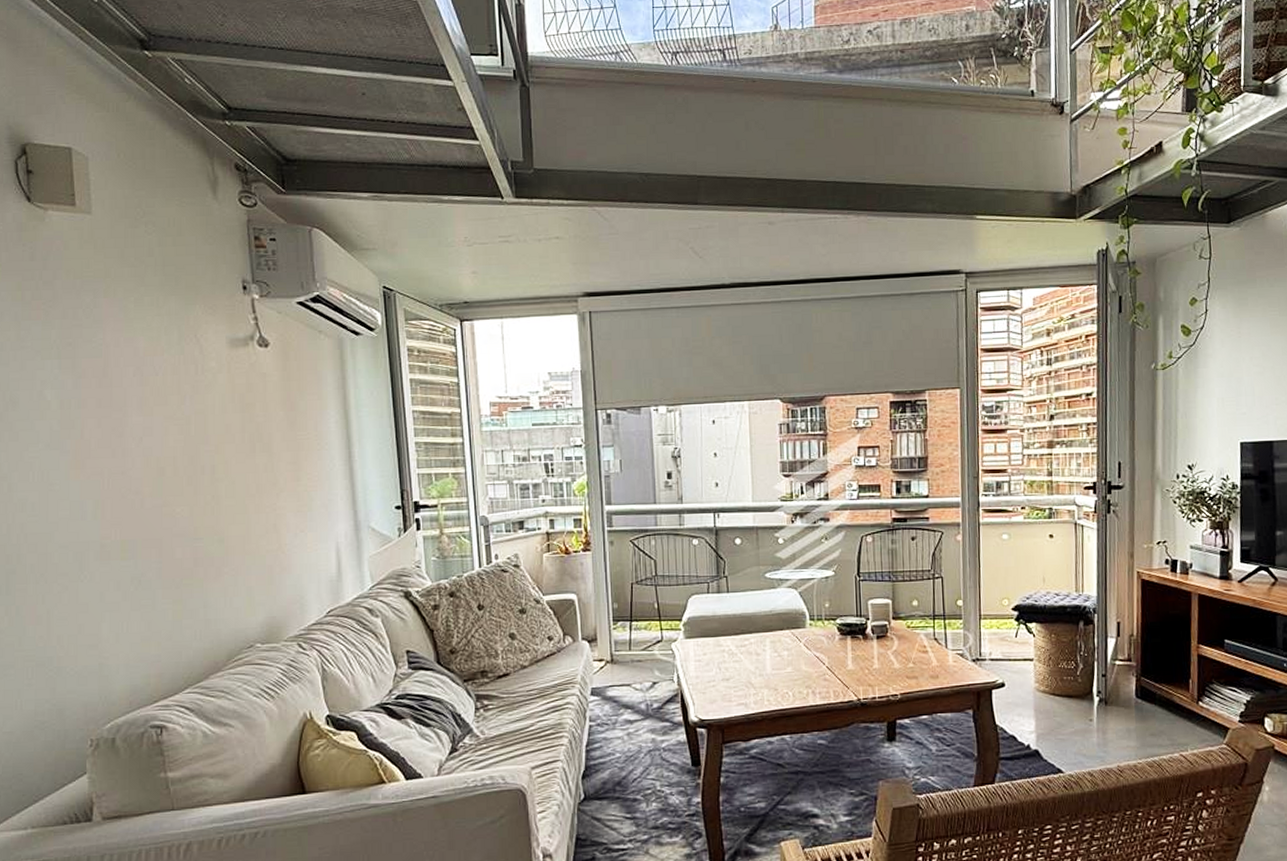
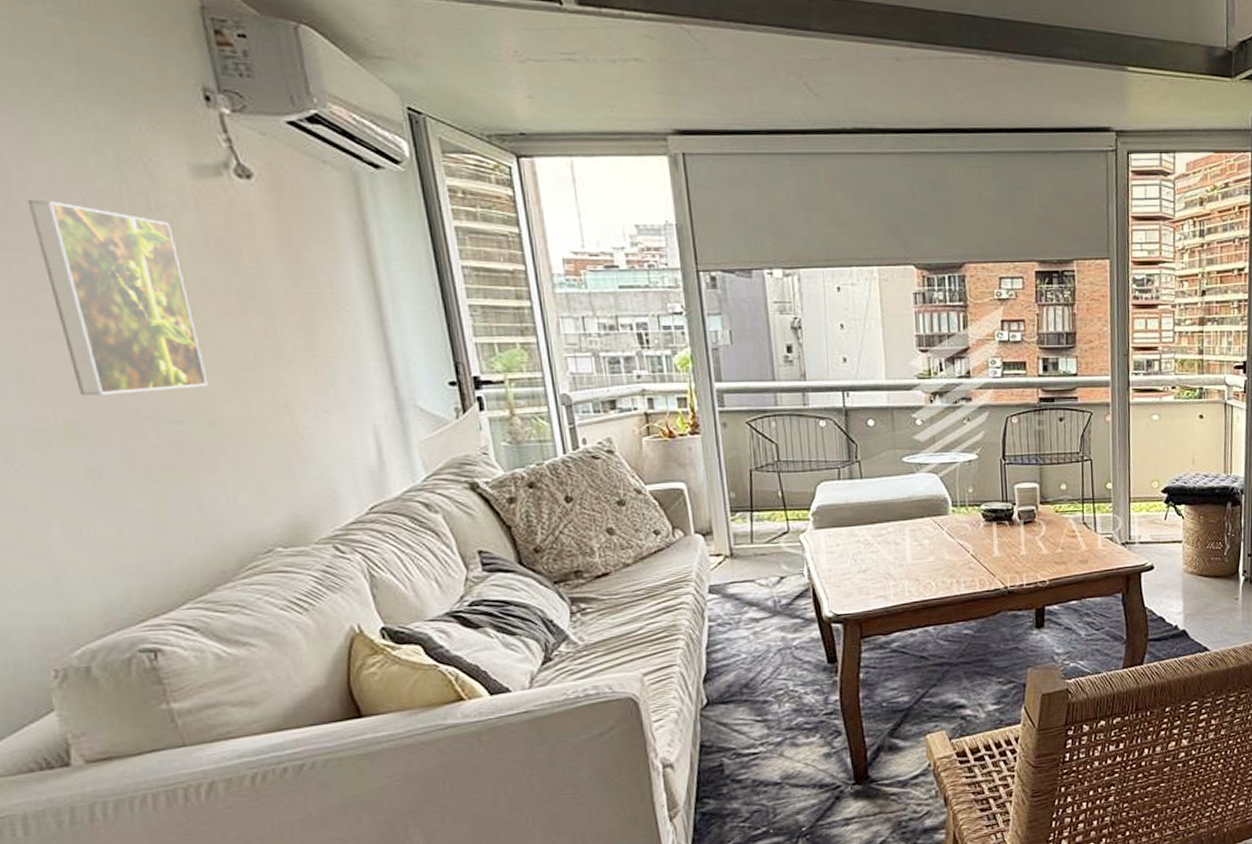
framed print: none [118,369,222,519] -> present [27,200,209,396]

